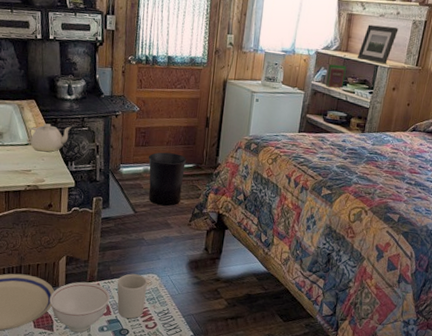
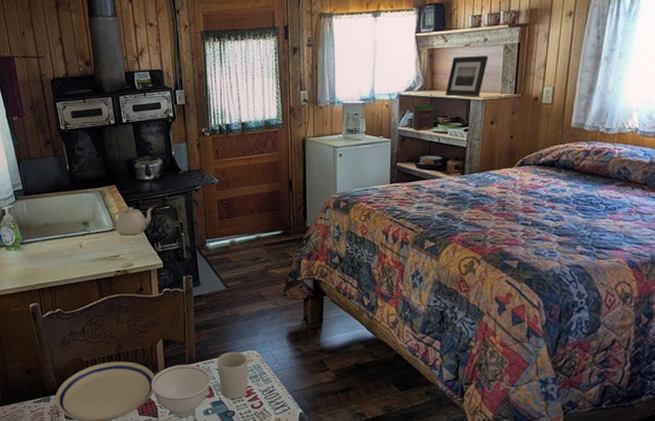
waste bin: present [148,152,187,206] -> none [233,222,274,278]

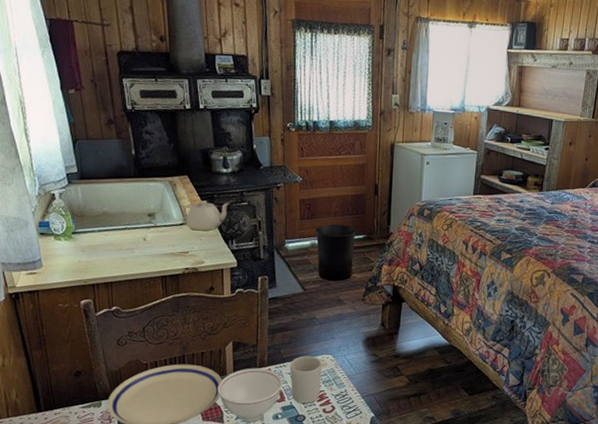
waste bin: none [233,222,274,278] -> present [314,224,357,282]
books: present [412,104,434,131] -> none [497,120,520,146]
picture frame: present [446,56,489,97] -> none [531,77,572,118]

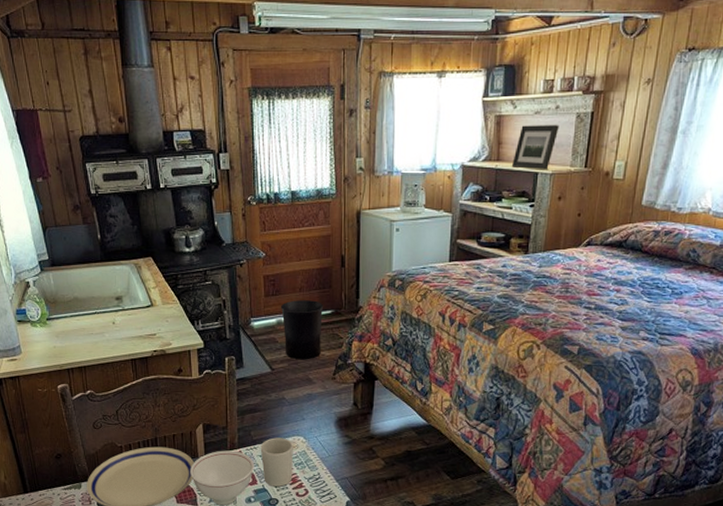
teapot: present [182,200,230,231] -> none [148,281,194,313]
picture frame: none [531,77,572,118] -> present [512,125,560,170]

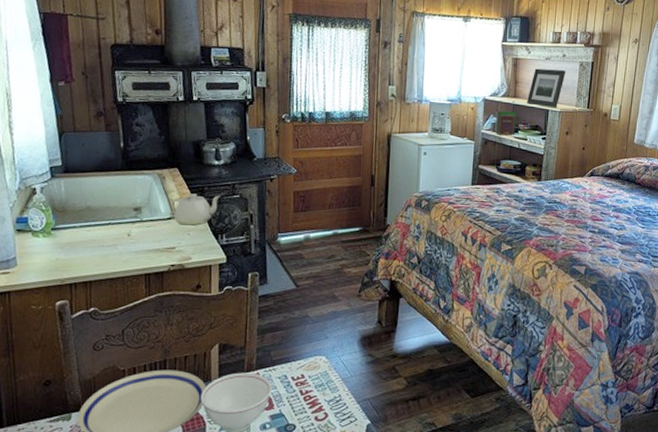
teapot: none [148,281,194,313] -> present [169,193,221,226]
mug: present [260,437,293,487] -> none [279,358,315,411]
waste bin: present [280,300,324,360] -> none [308,216,353,277]
books: none [474,177,500,205] -> present [494,110,516,136]

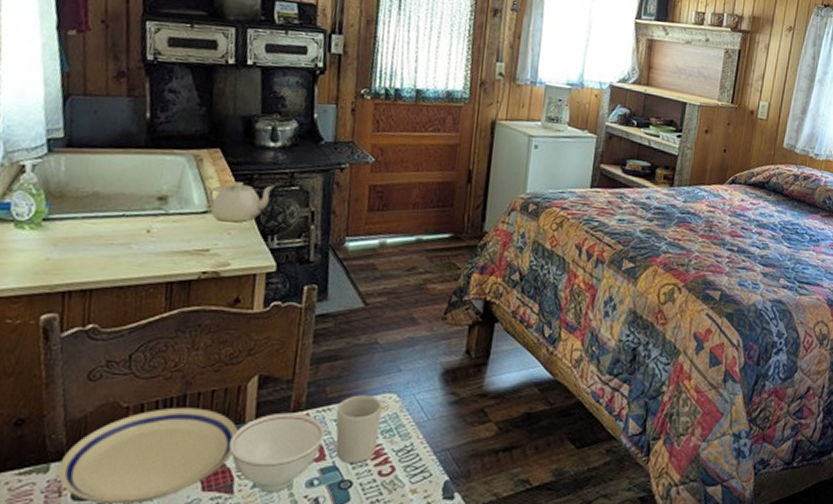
mug: none [279,358,315,411] -> present [335,395,382,463]
books: present [494,110,516,136] -> none [621,100,648,131]
picture frame: present [527,68,566,108] -> none [661,53,709,102]

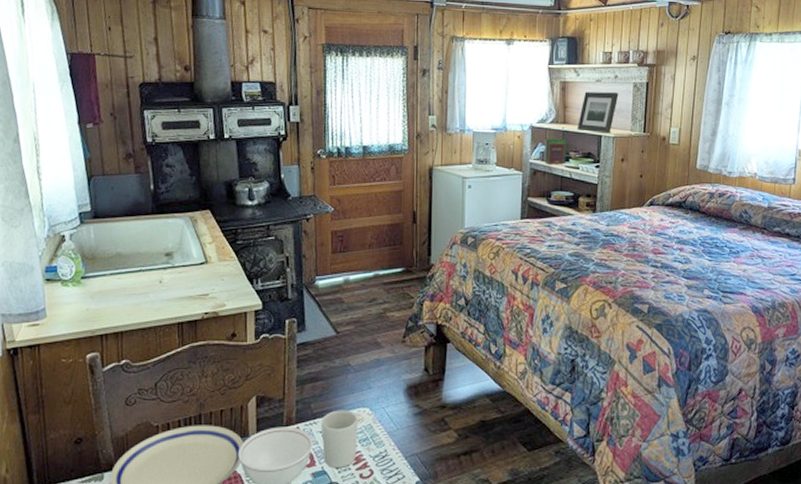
teapot: present [205,182,276,223] -> none [202,236,256,270]
books: none [621,100,648,131] -> present [543,138,566,165]
picture frame: none [661,53,709,102] -> present [578,92,619,134]

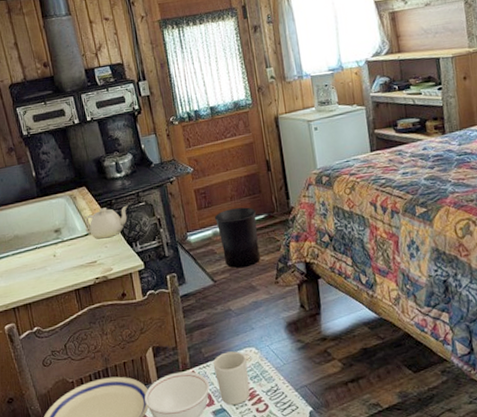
teapot: none [202,236,256,270] -> present [85,205,128,239]
waste bin: none [348,257,395,322] -> present [214,207,260,268]
books: present [543,138,566,165] -> none [382,67,407,95]
picture frame: present [578,92,619,134] -> none [413,13,451,57]

